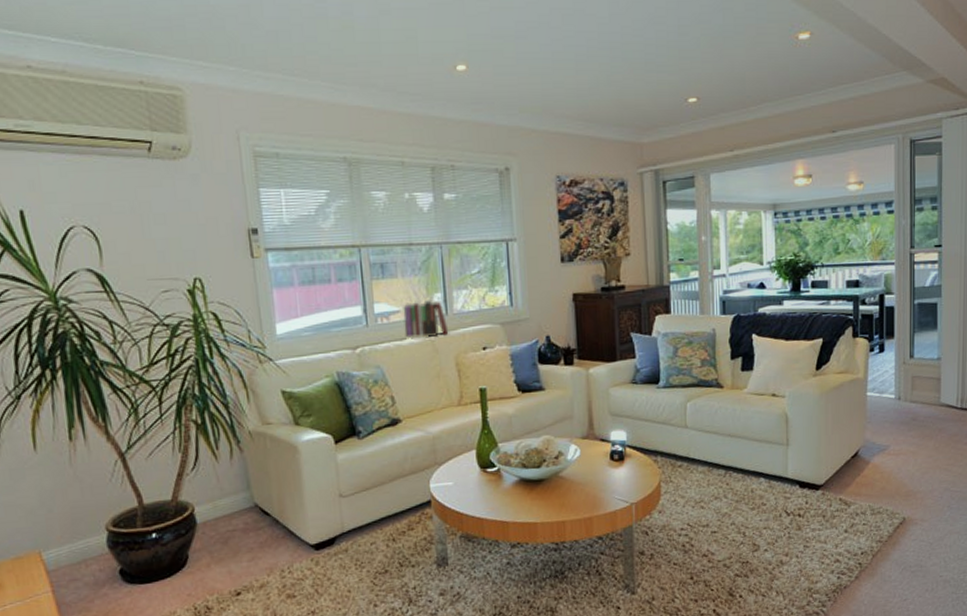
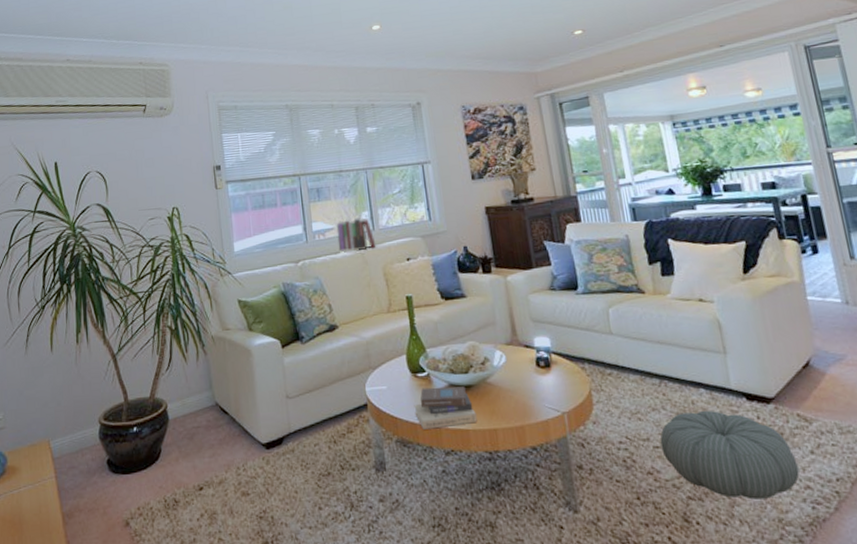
books: none [481,481,546,524] -> present [414,386,478,430]
pouf: none [718,497,832,574] -> present [660,410,800,500]

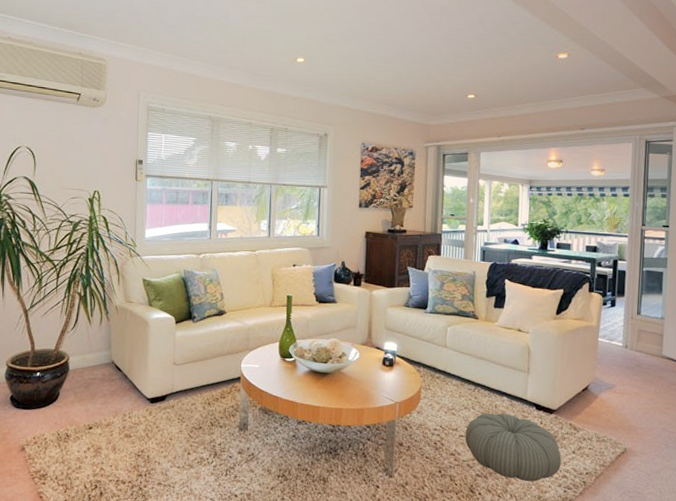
books: present [336,216,376,252] -> none [237,224,269,252]
books: present [414,386,478,430] -> none [278,370,328,403]

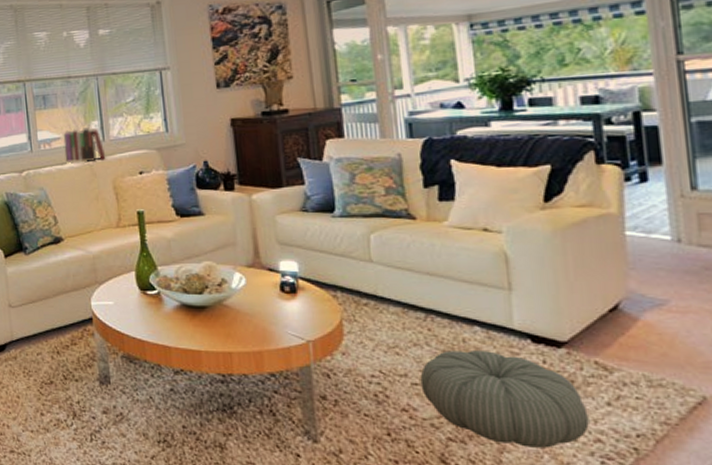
books: none [237,224,269,252] -> present [63,126,106,163]

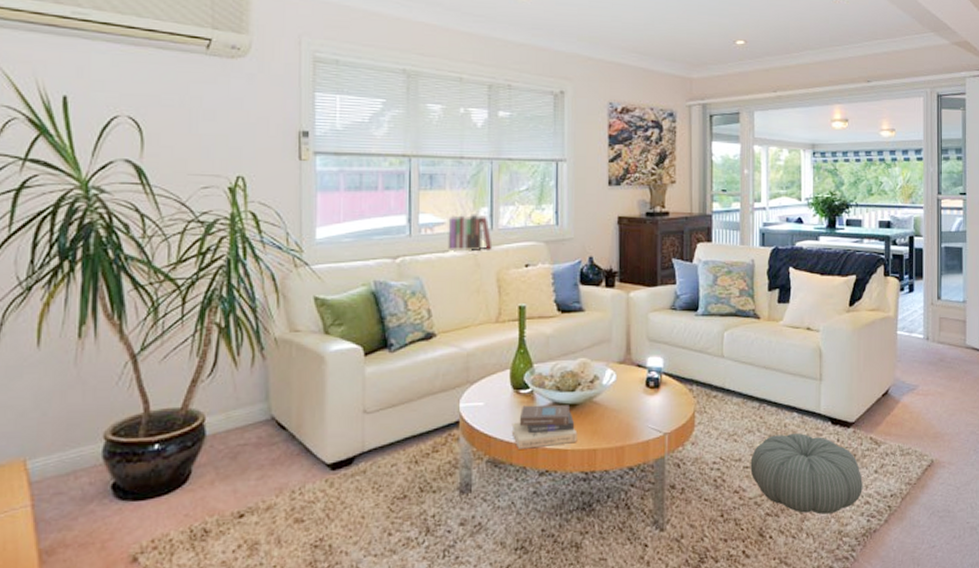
books: none [142,306,211,347] -> present [511,404,578,449]

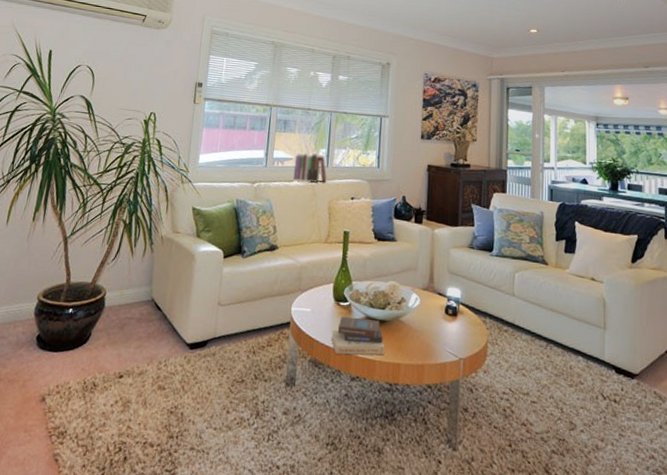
pouf: present [750,432,863,515] -> none [537,375,647,463]

